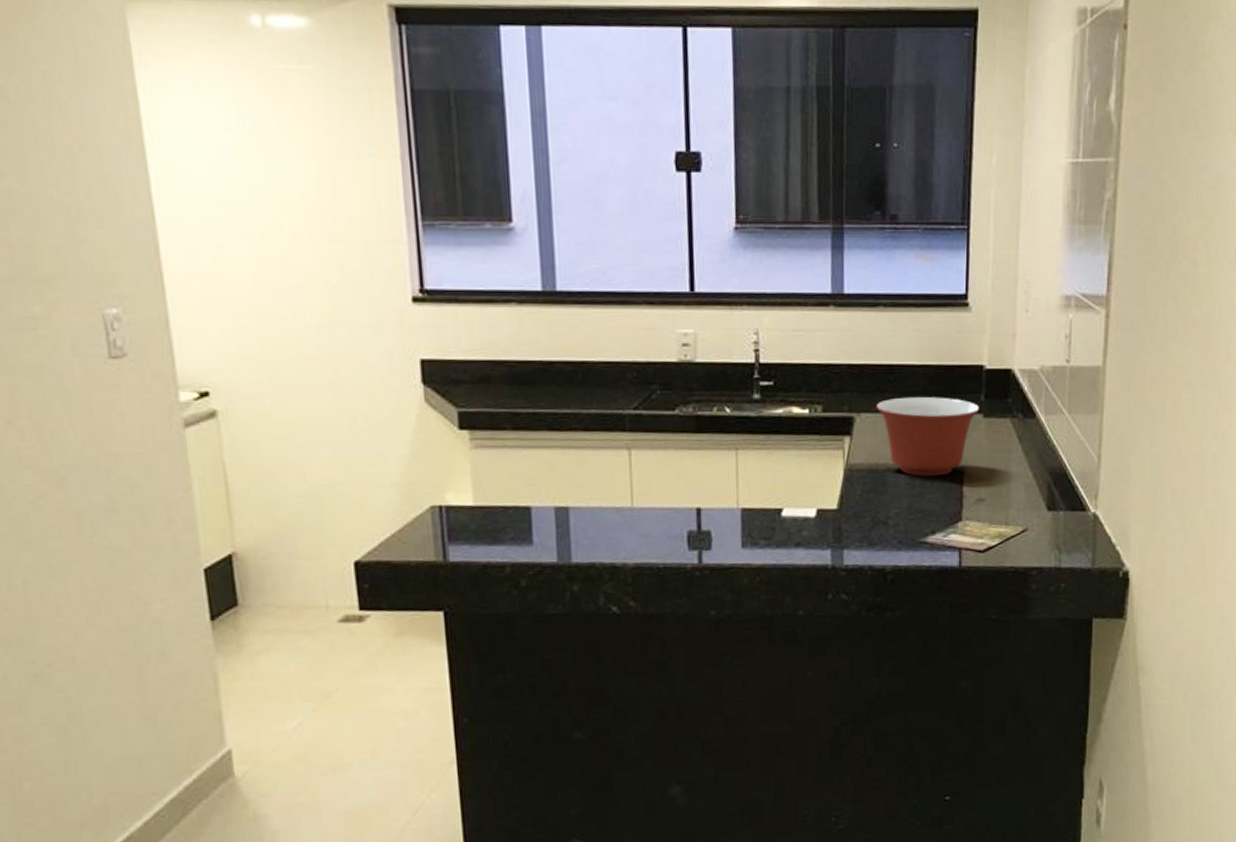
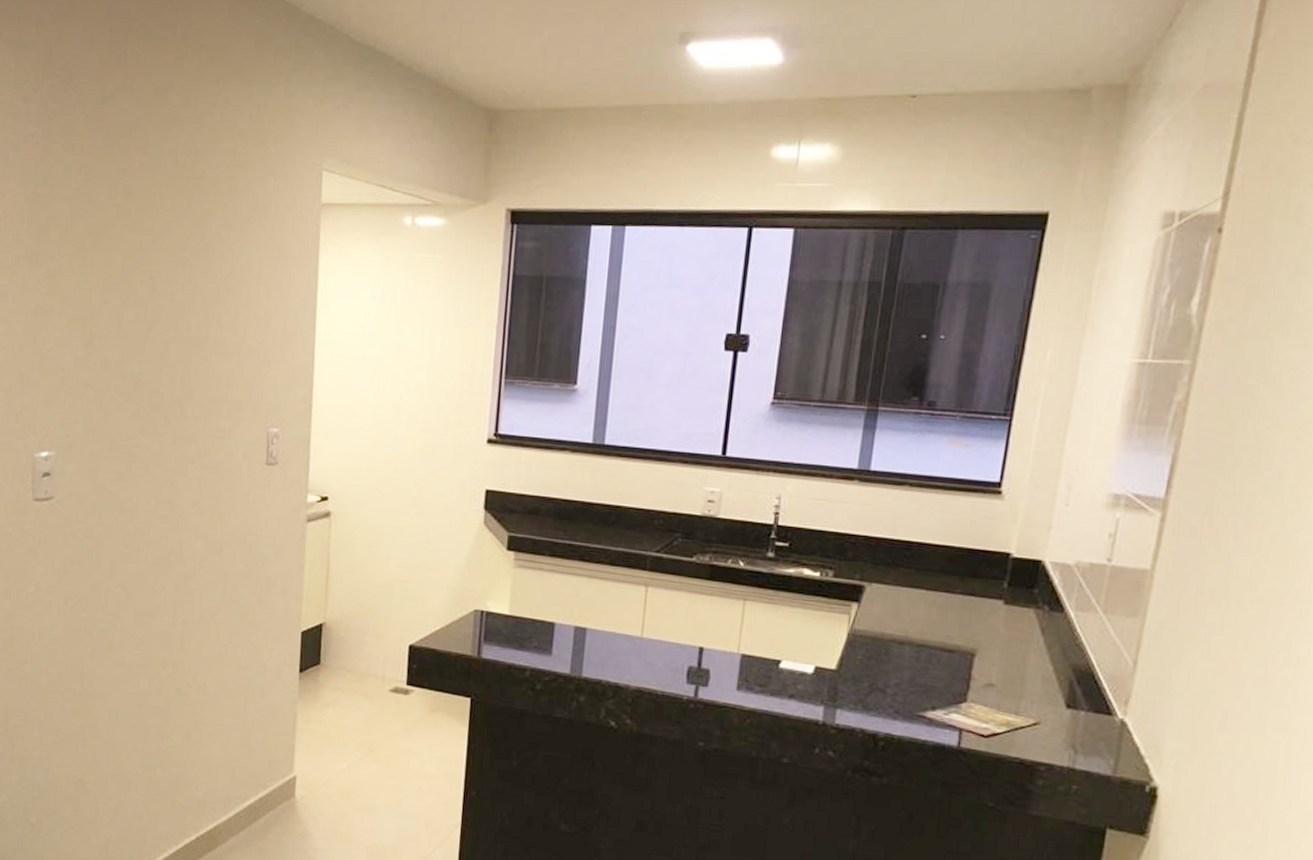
mixing bowl: present [877,396,980,477] -> none [889,573,1002,655]

